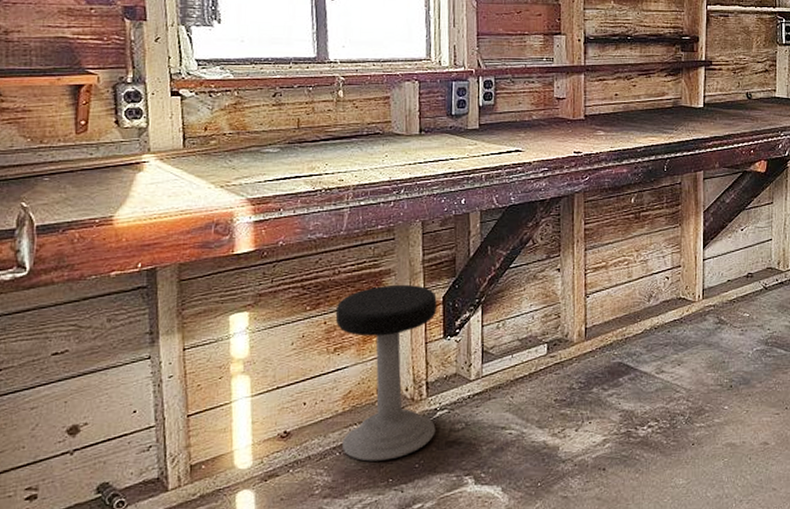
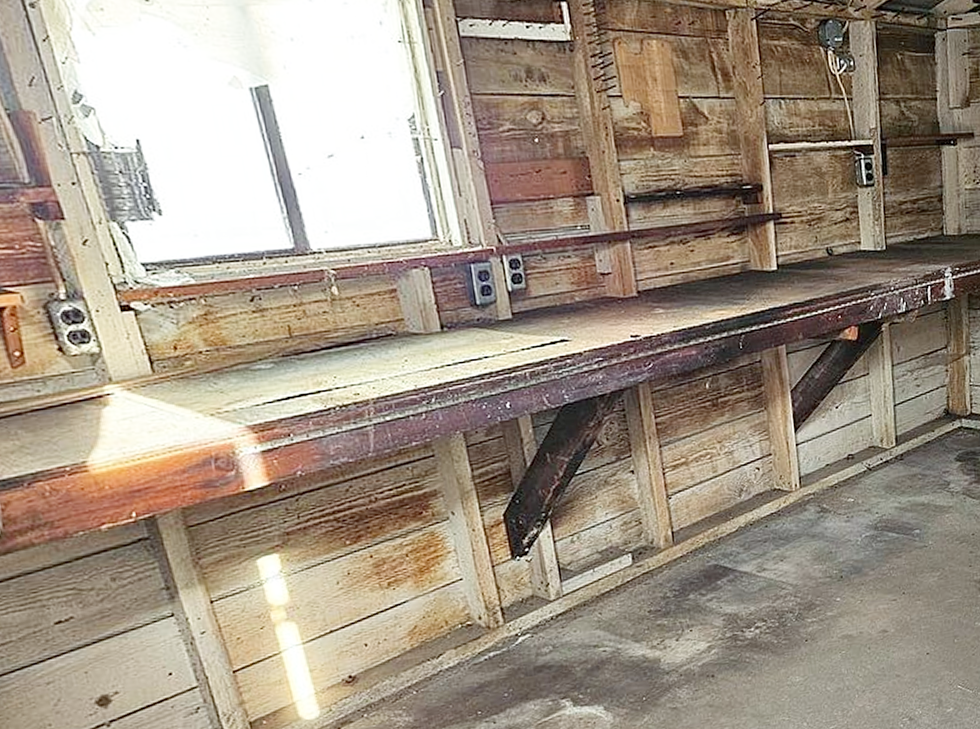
stool: present [335,284,437,462] -> none [380,504,521,697]

